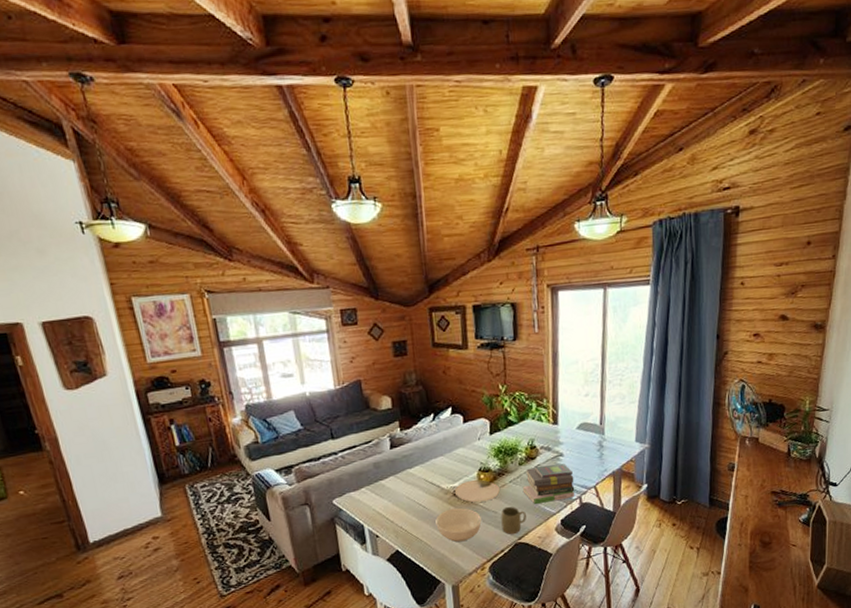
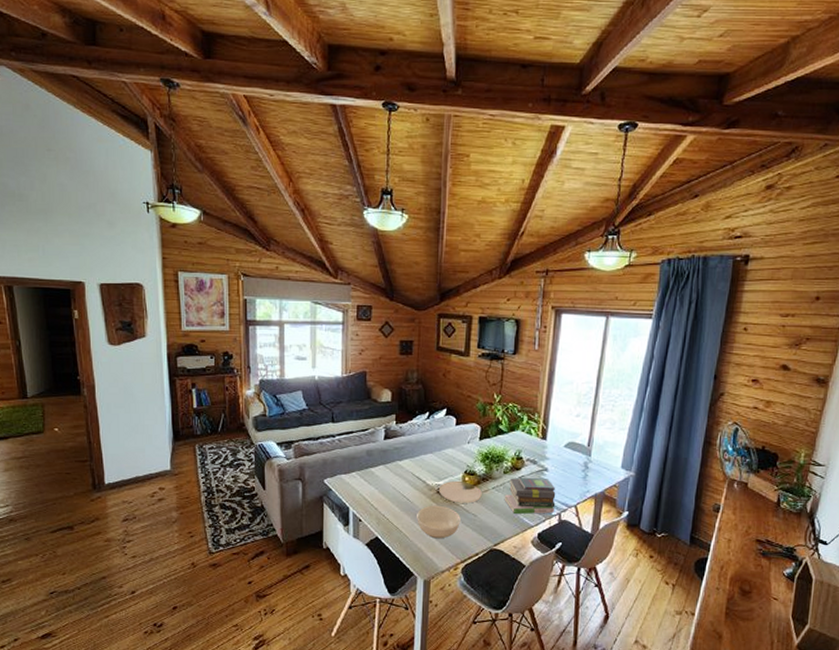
mug: present [501,506,526,534] -> none [479,511,504,539]

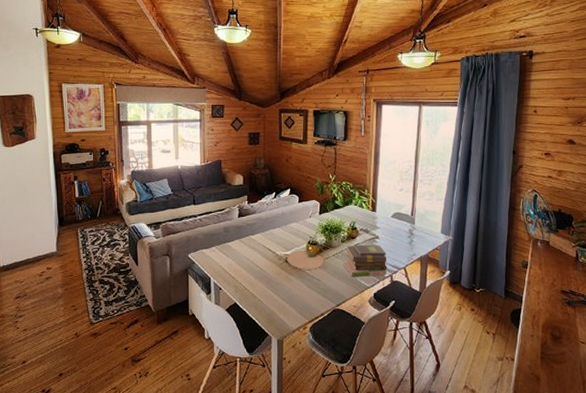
bowl: present [417,505,461,539] -> none [269,272,307,302]

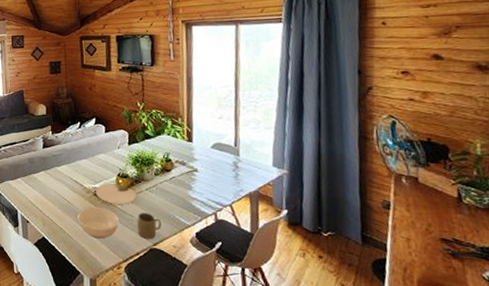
bowl: none [269,272,307,302] -> present [78,206,119,239]
mug: none [323,276,344,301] -> present [137,212,161,239]
books: present [343,245,387,277] -> none [158,178,210,214]

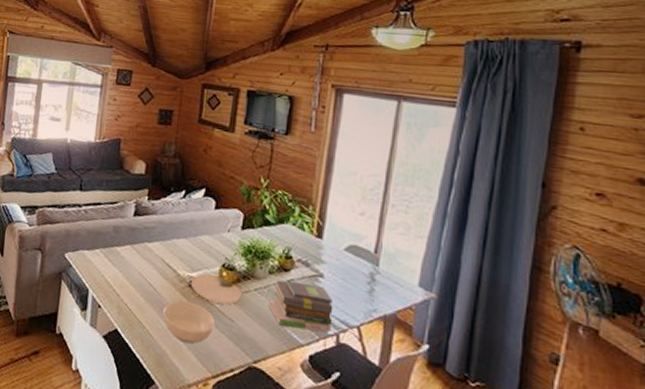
mug: present [137,212,161,239] -> none [236,317,268,354]
books: none [158,178,210,214] -> present [268,280,333,332]

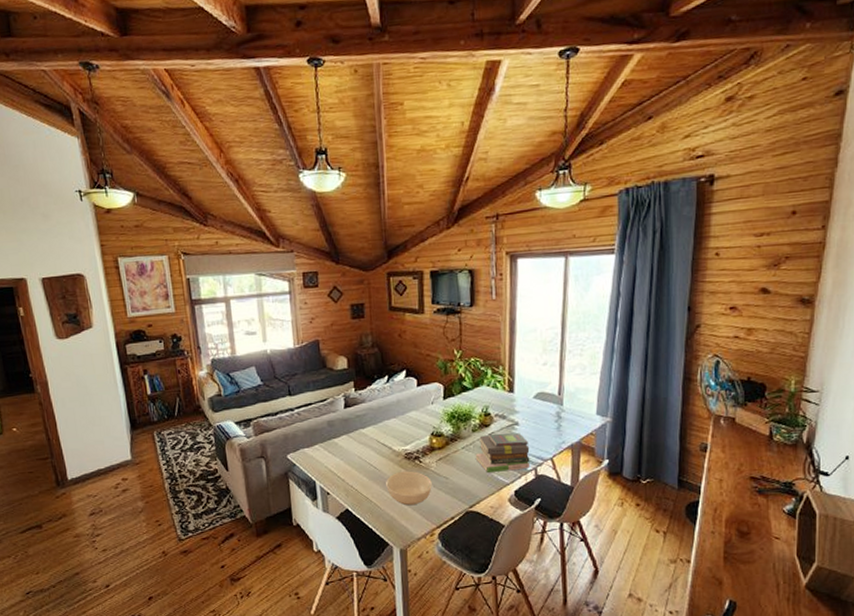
plate: present [190,274,242,305] -> none [405,444,452,467]

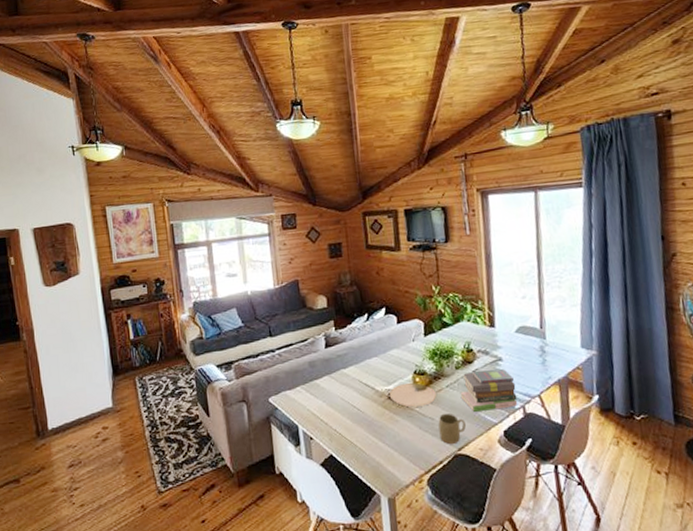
bowl: present [386,470,432,506] -> none [370,412,418,450]
plate: none [405,444,452,467] -> present [389,383,436,408]
mug: none [452,473,478,502] -> present [438,413,466,444]

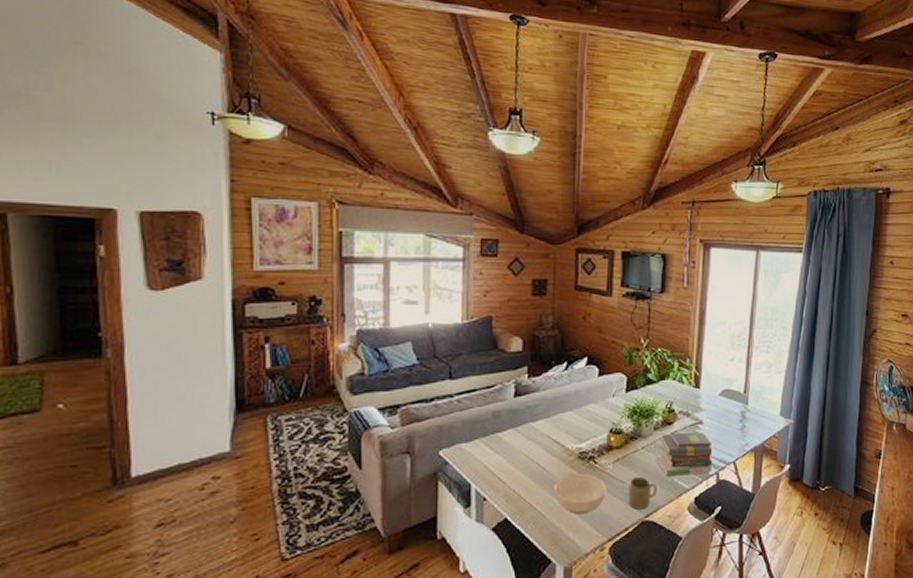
bowl: none [370,412,418,450] -> present [554,473,606,515]
plate: present [389,383,436,408] -> none [579,442,630,469]

